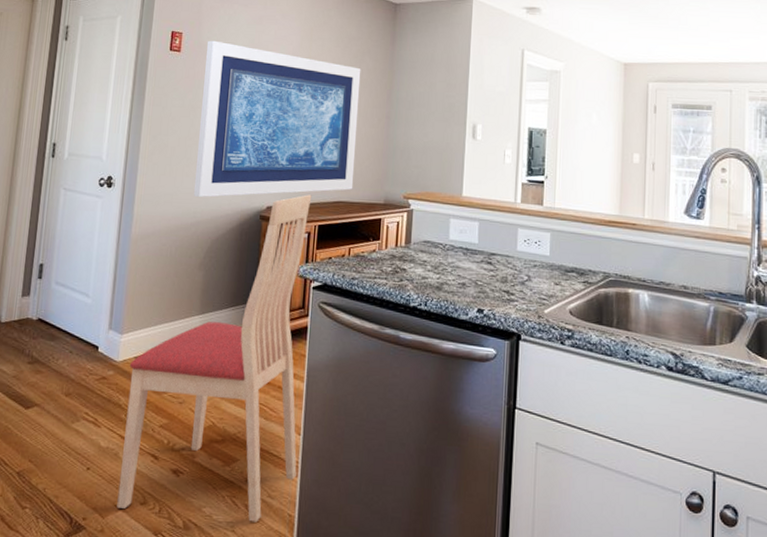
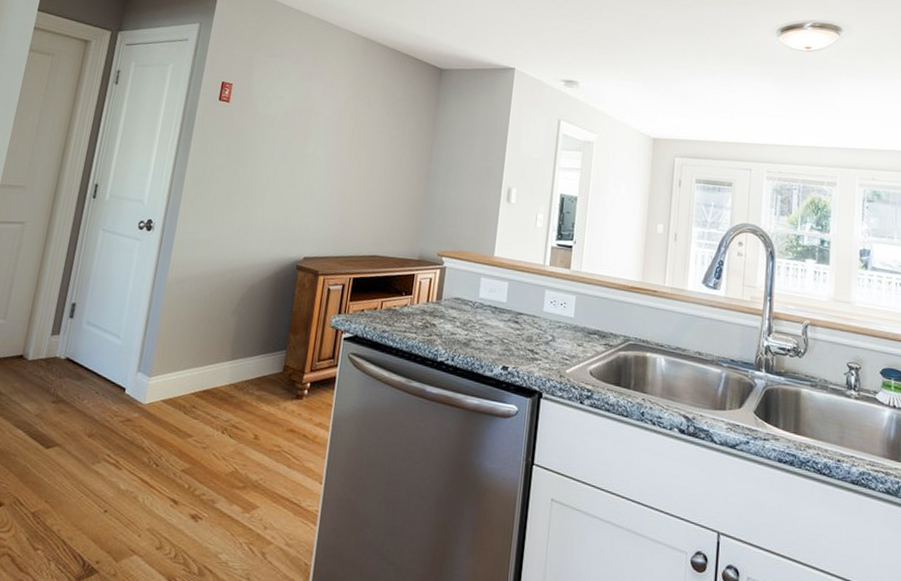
chair: present [117,194,312,523] -> none [132,247,349,571]
wall art: present [193,40,361,197] -> none [232,93,405,246]

